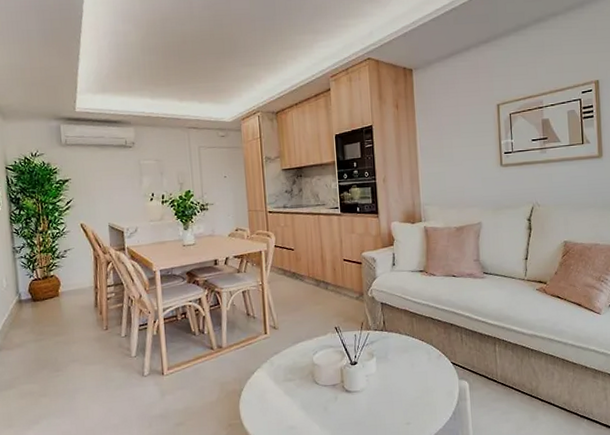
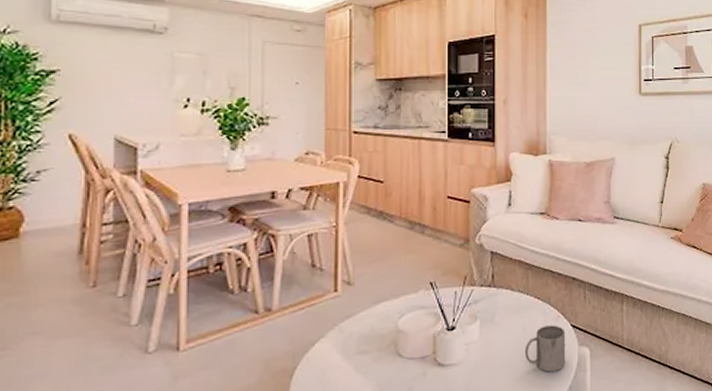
mug: none [414,362,449,400] -> present [525,325,566,372]

